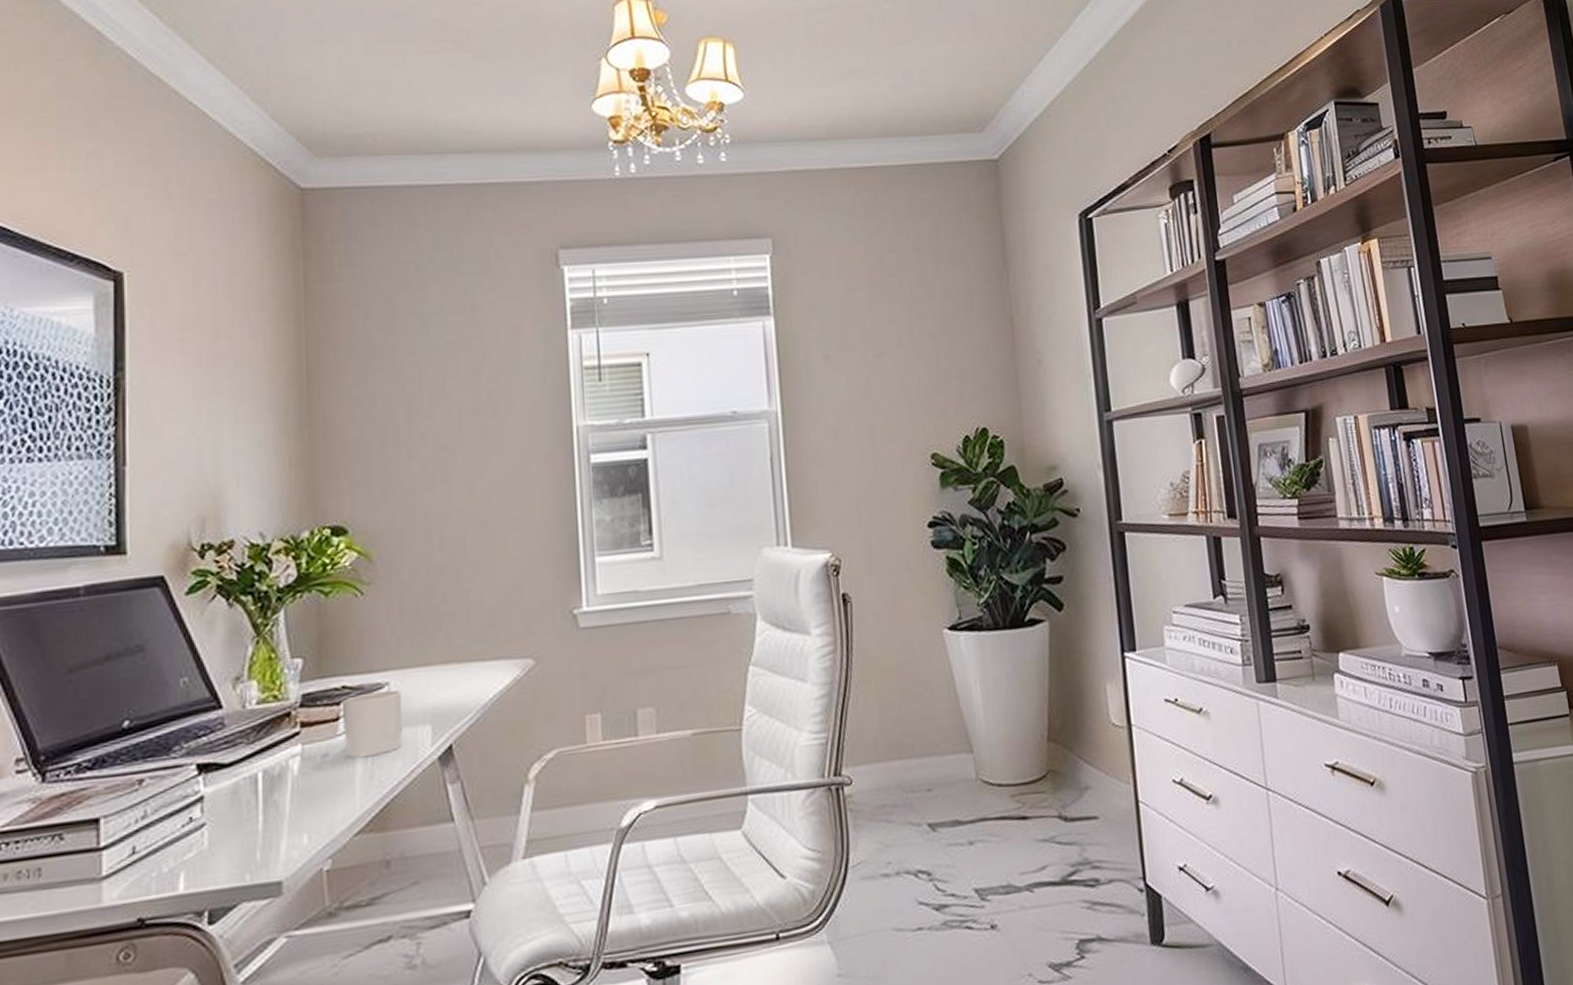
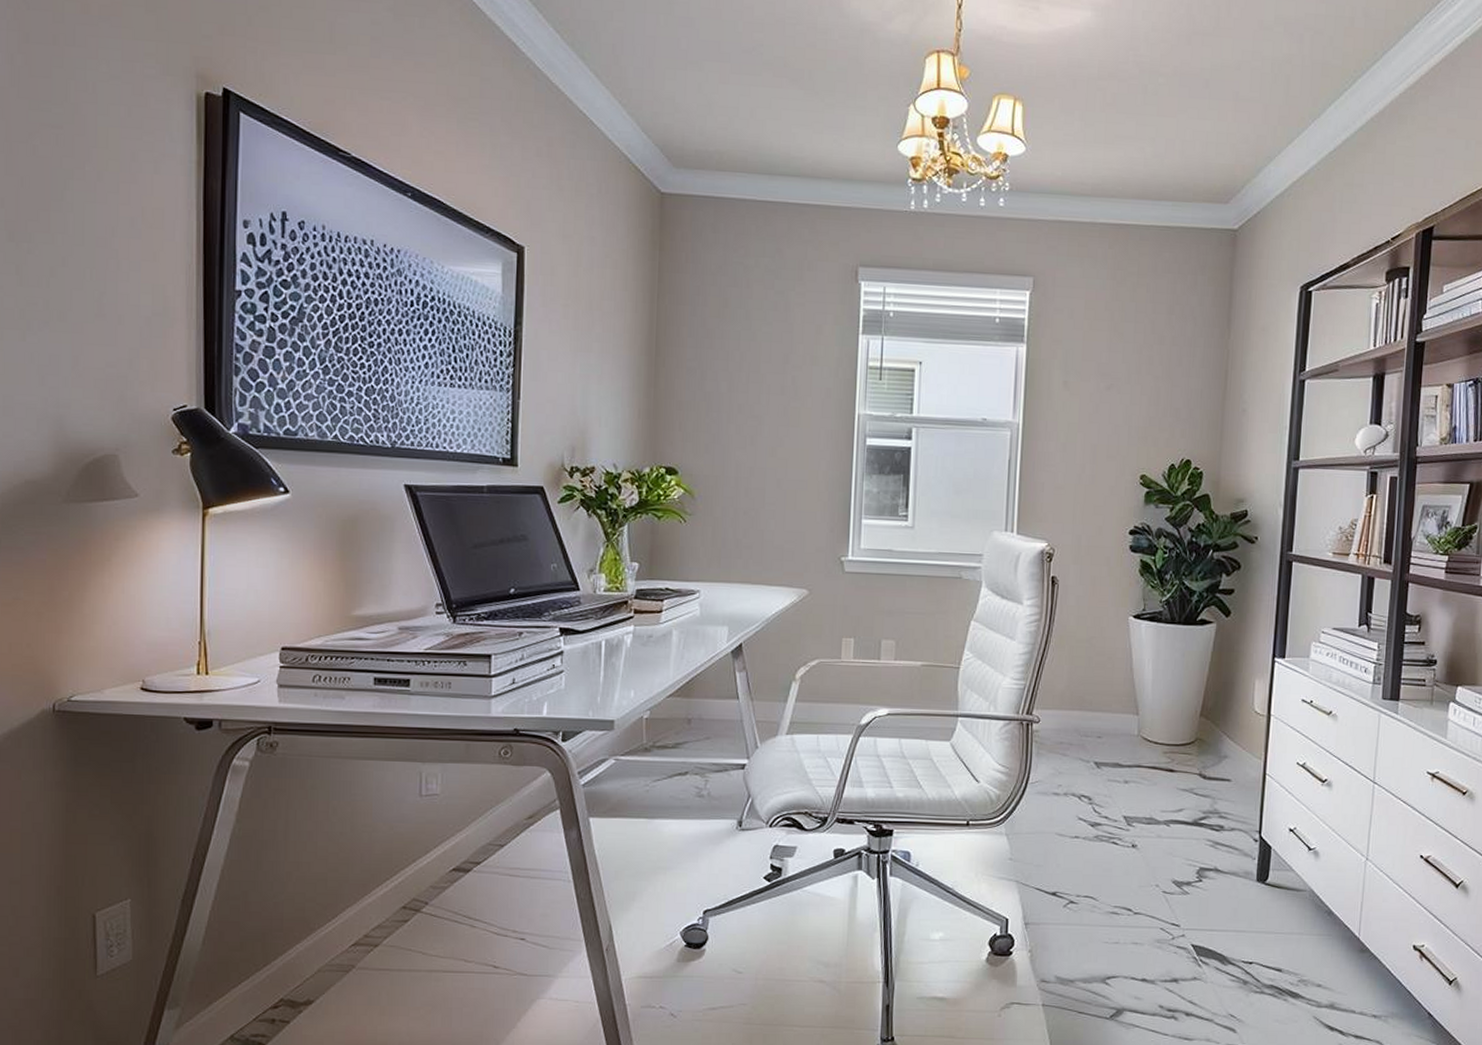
mug: present [341,690,403,759] -> none [664,596,709,643]

